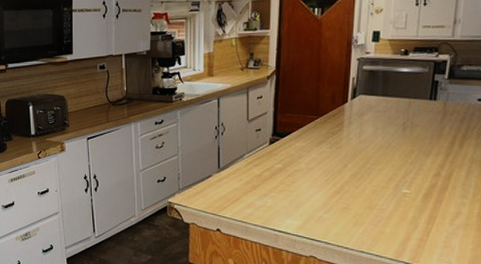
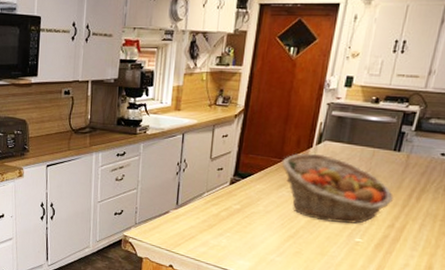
fruit basket: none [319,108,435,175] -> present [281,153,394,224]

